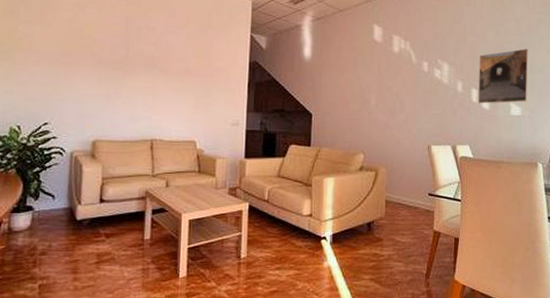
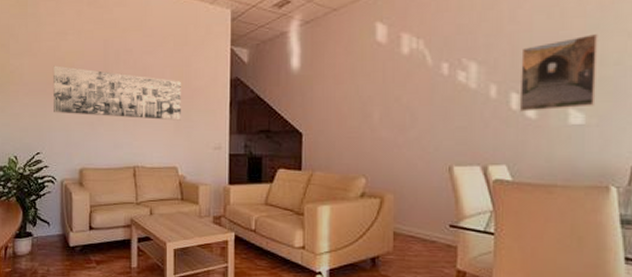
wall art: none [67,36,202,97] -> present [53,65,181,121]

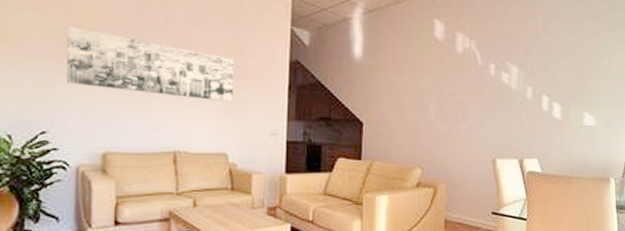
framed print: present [519,34,598,112] -> none [548,51,606,113]

